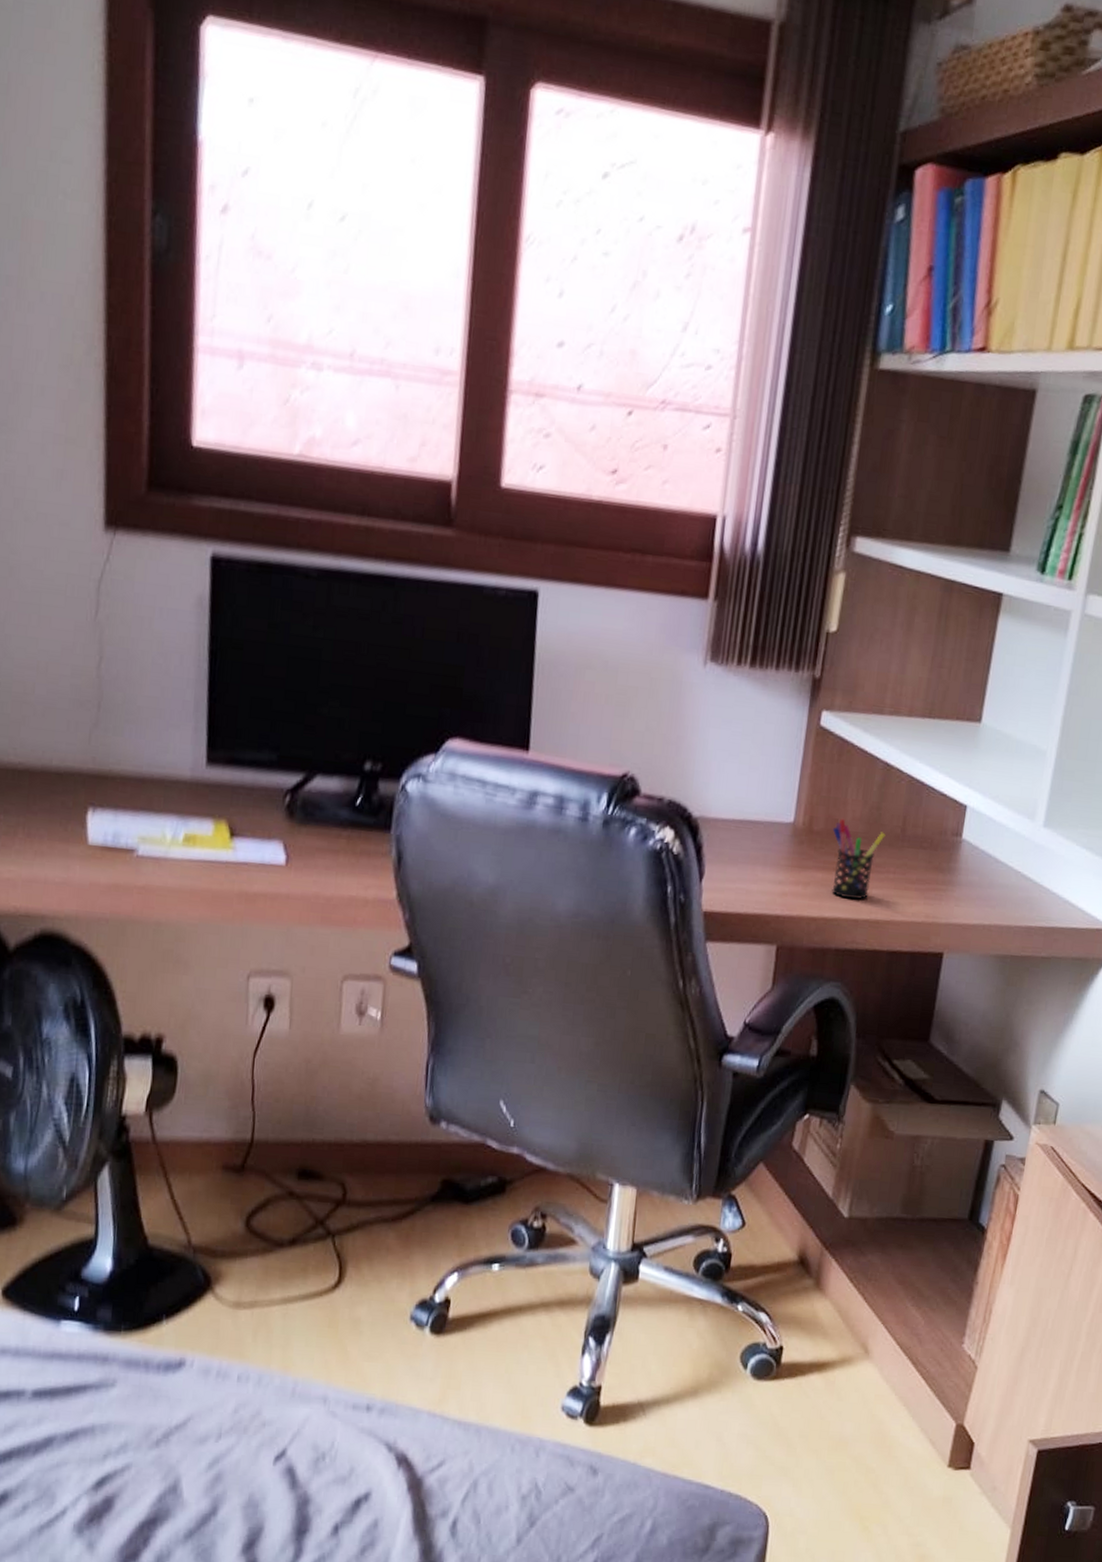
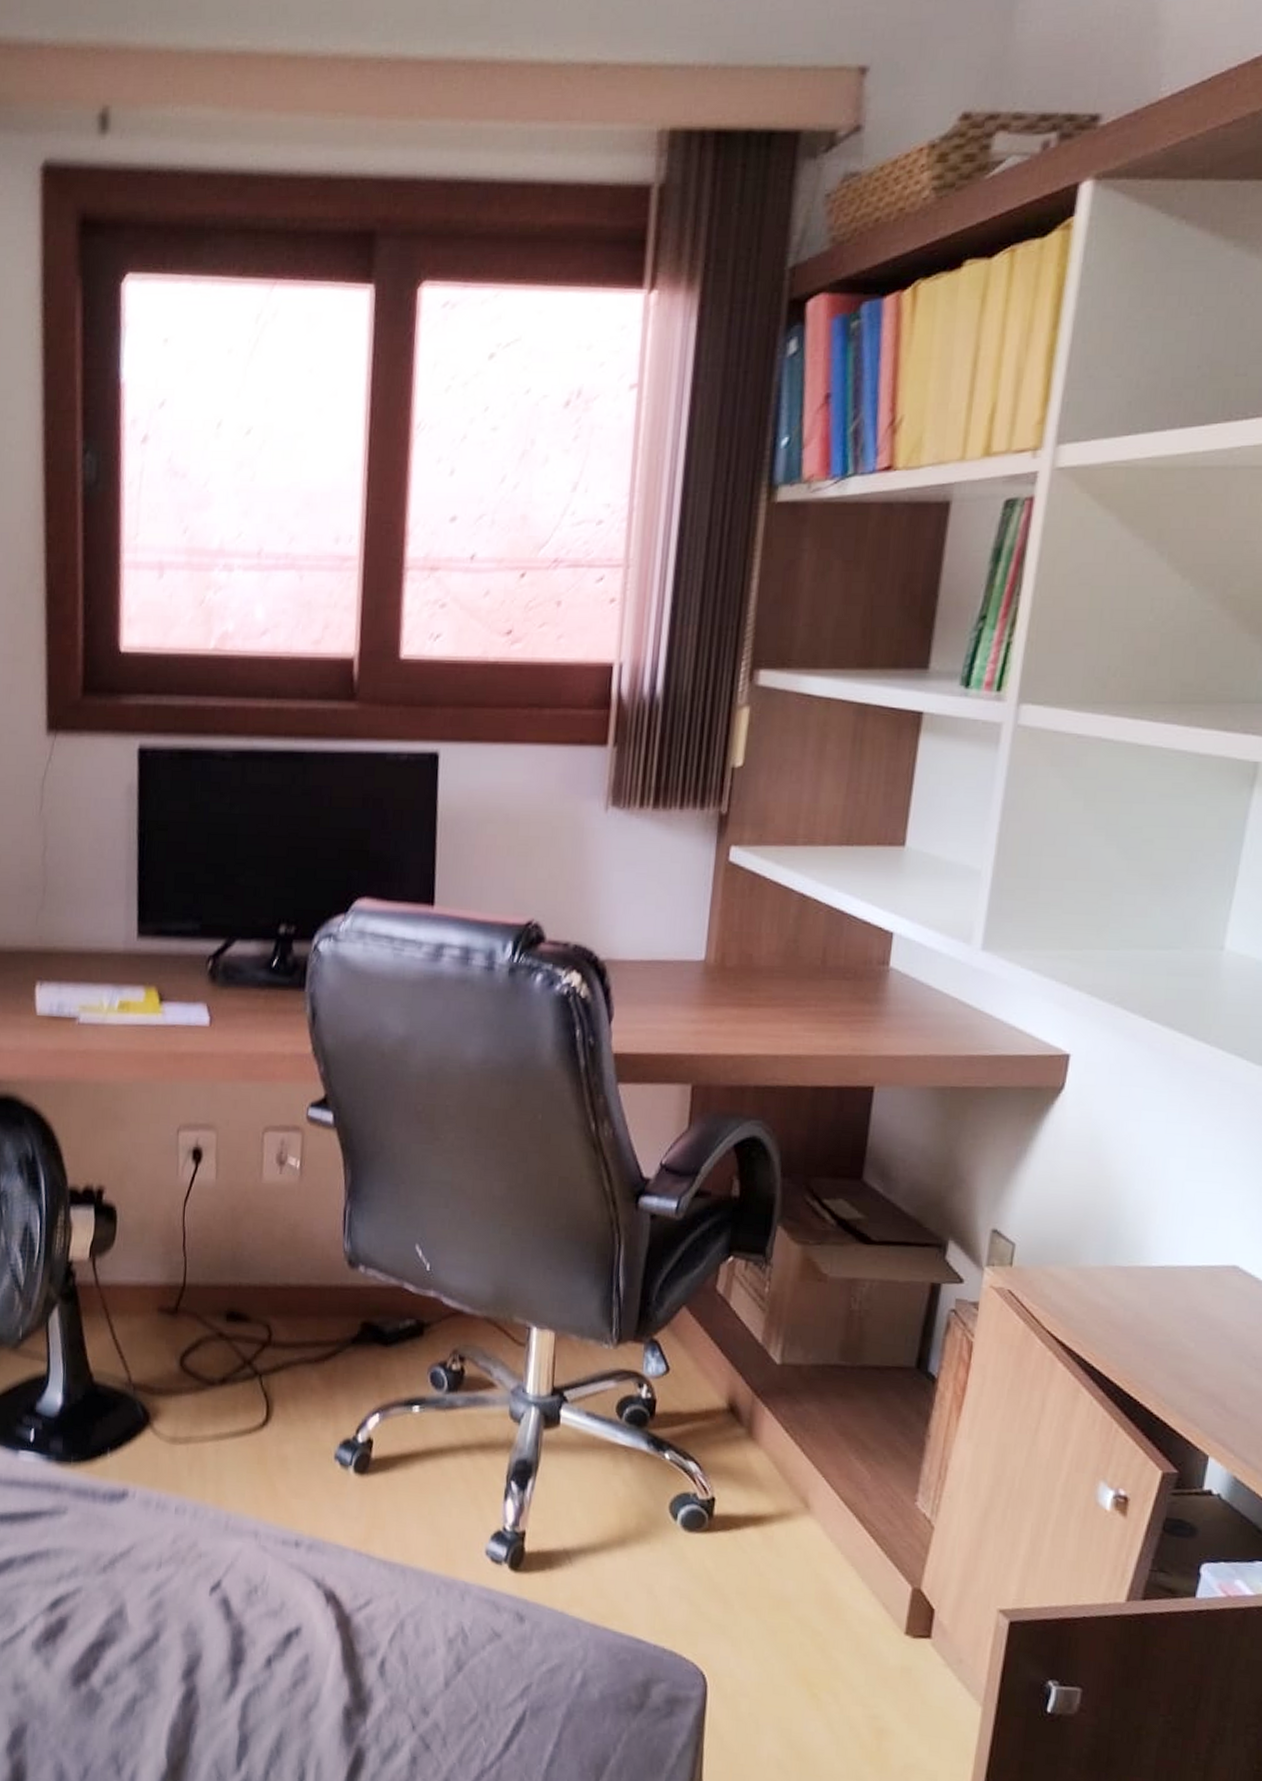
pen holder: present [832,818,886,900] -> none [746,953,805,1035]

